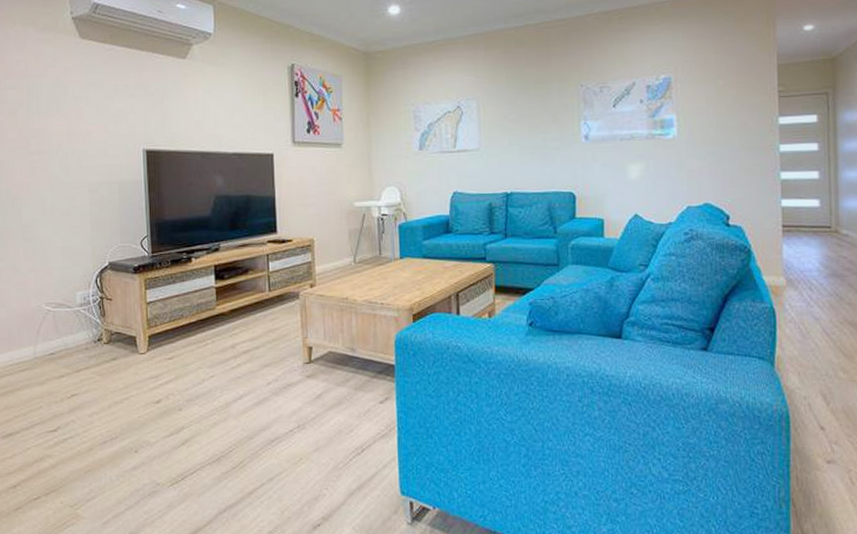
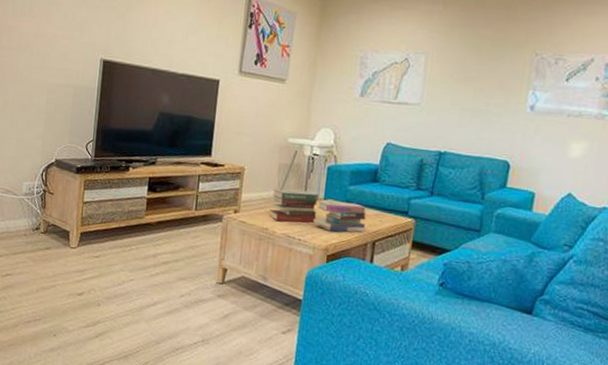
books: none [346,252,396,289] -> present [269,189,318,223]
books: none [393,257,447,290] -> present [313,201,366,232]

